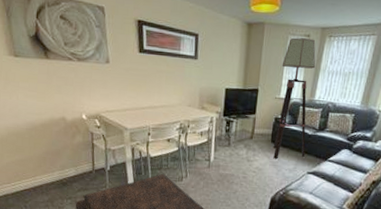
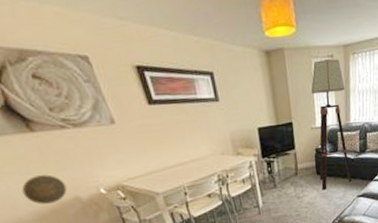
decorative plate: none [26,94,59,119] -> present [21,174,67,205]

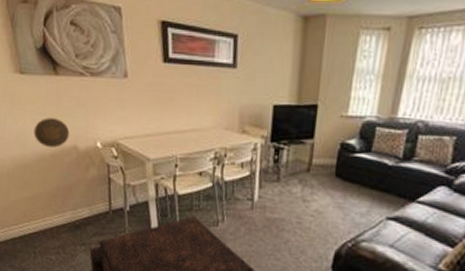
floor lamp: present [311,59,352,190] -> none [338,32,399,199]

